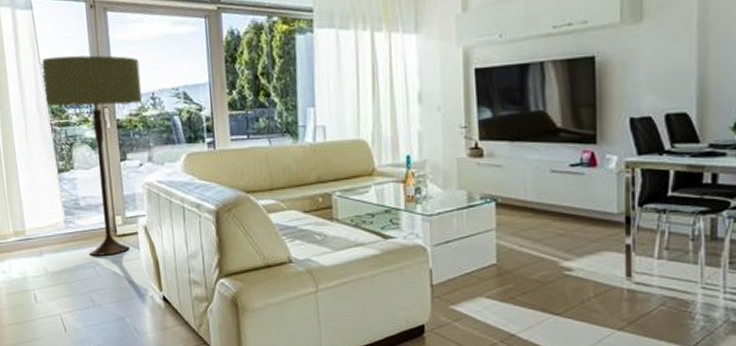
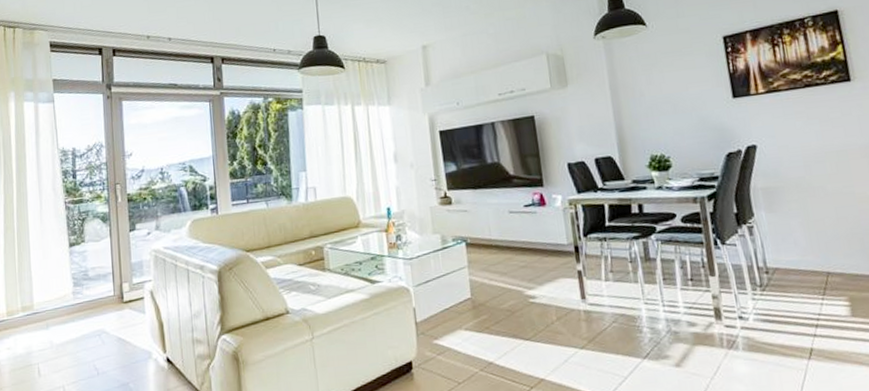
floor lamp: present [42,55,142,256] -> none [59,138,152,324]

